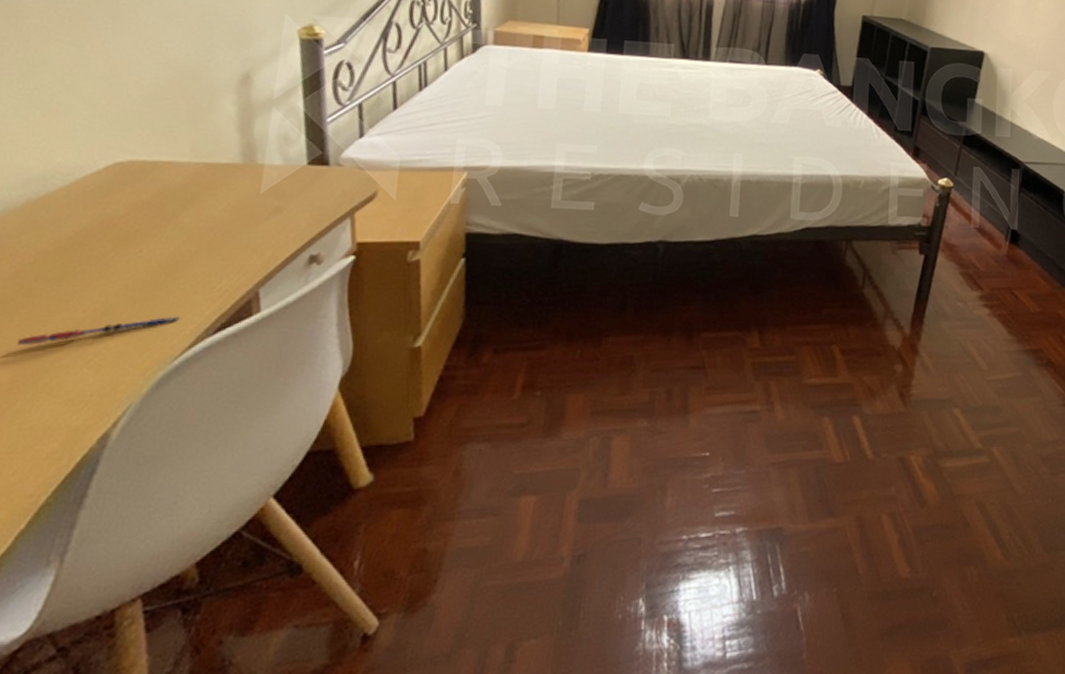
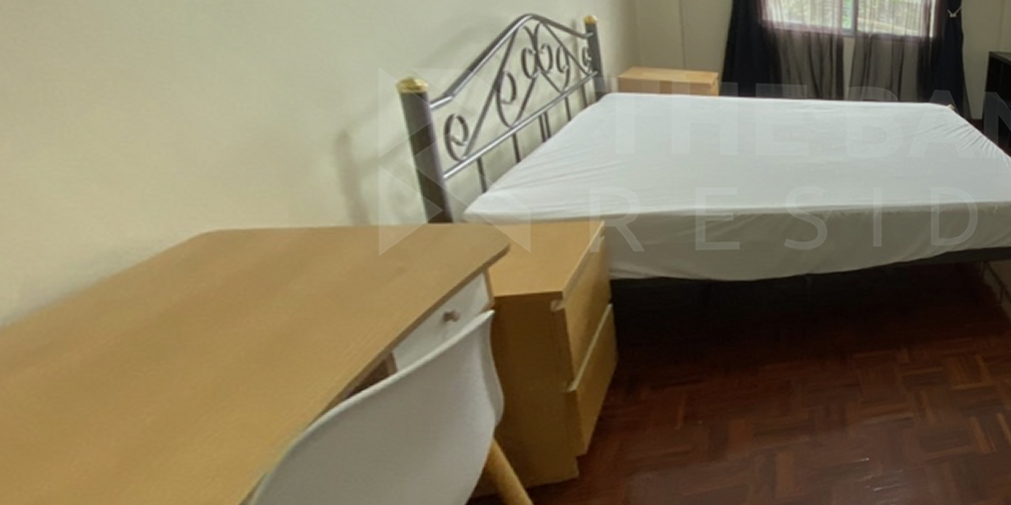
pen: present [16,316,179,346] -> none [117,384,305,430]

